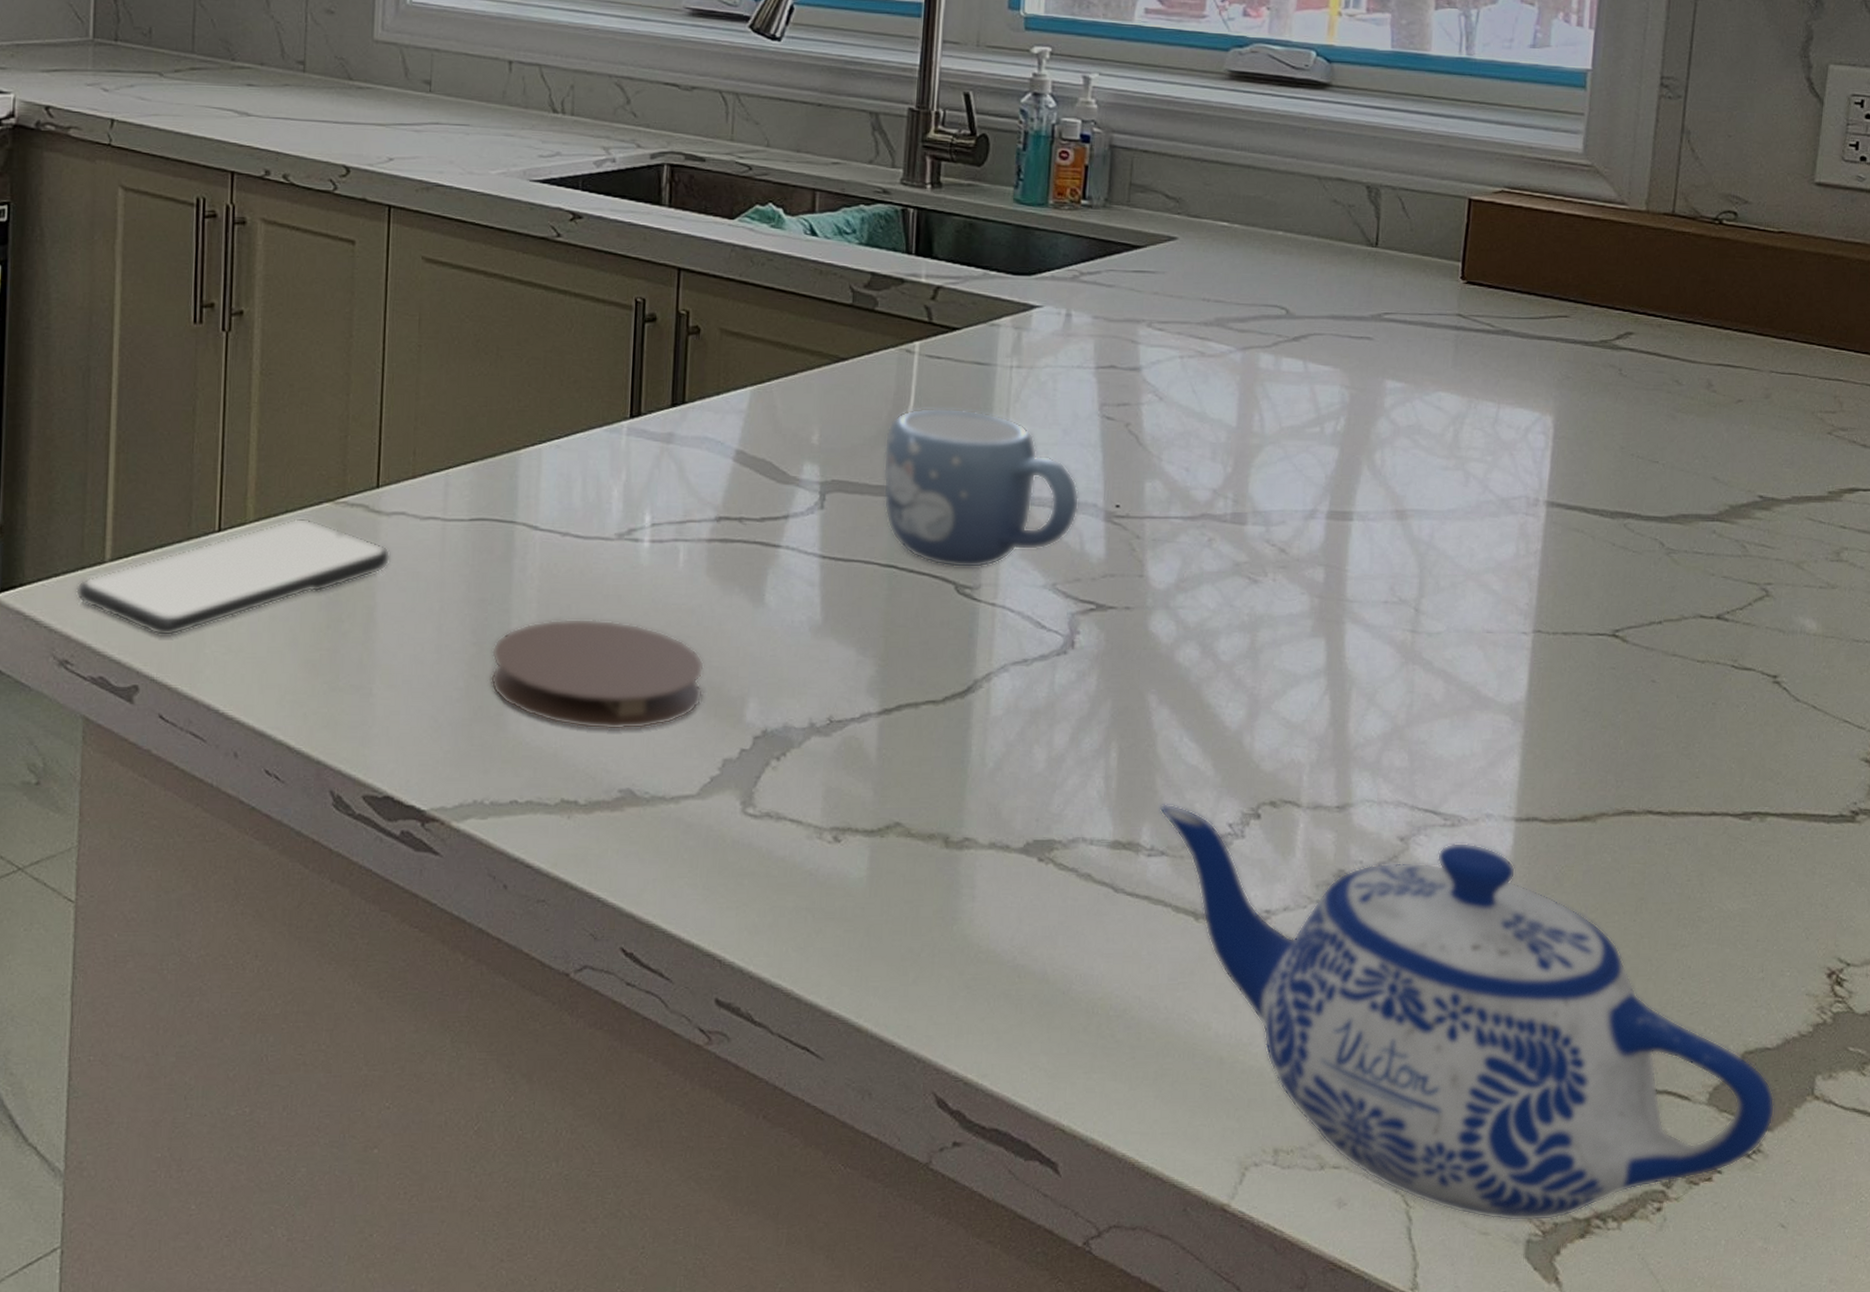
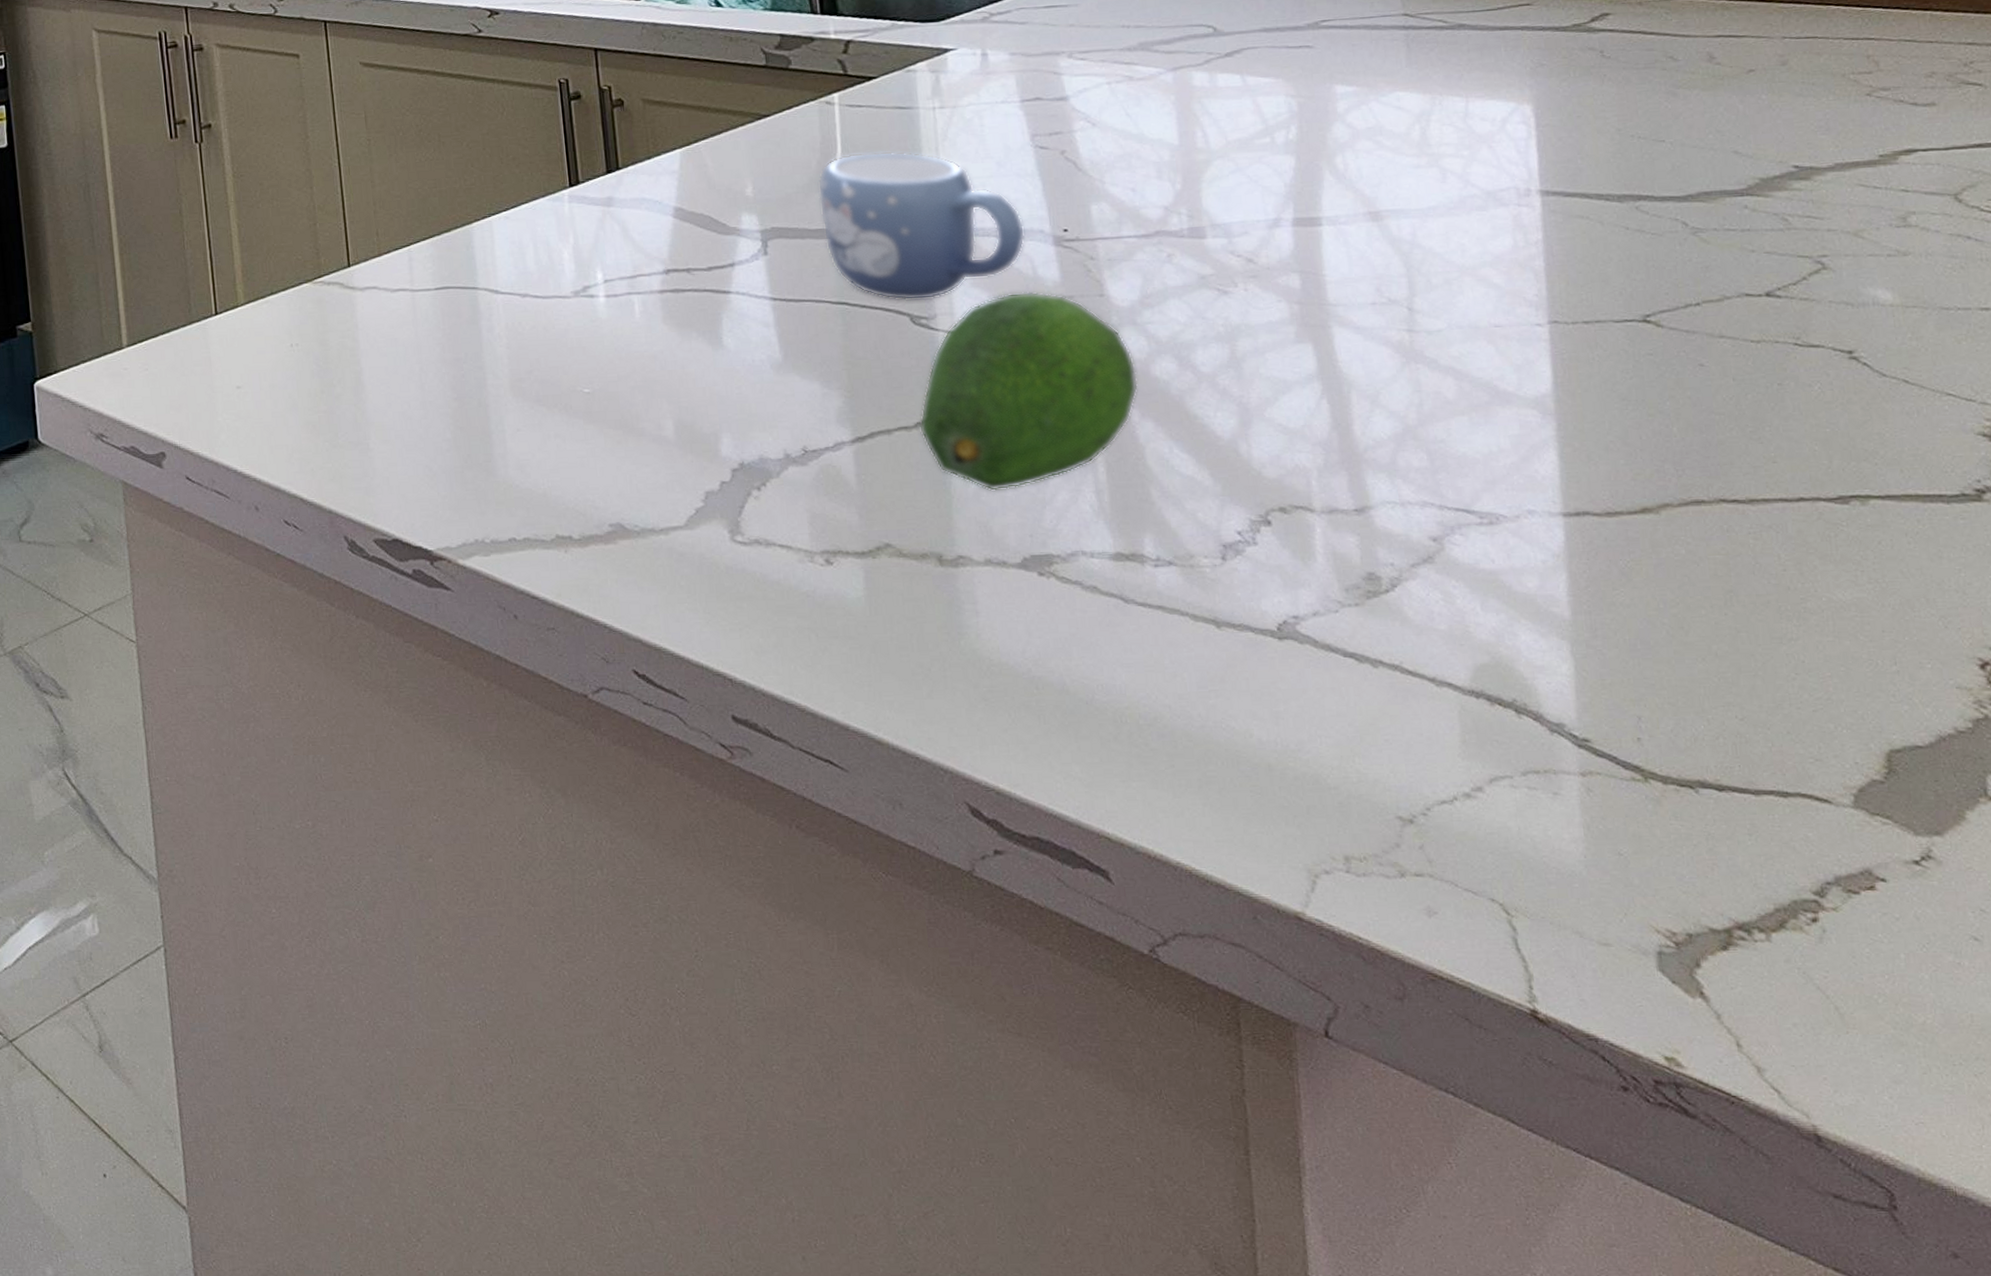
smartphone: present [75,518,391,636] -> none [101,298,370,409]
coaster: present [490,618,705,731] -> none [472,370,677,471]
fruit: none [946,567,1162,773] -> present [918,291,1138,492]
teapot: present [1159,804,1775,1222] -> none [1159,514,1942,932]

